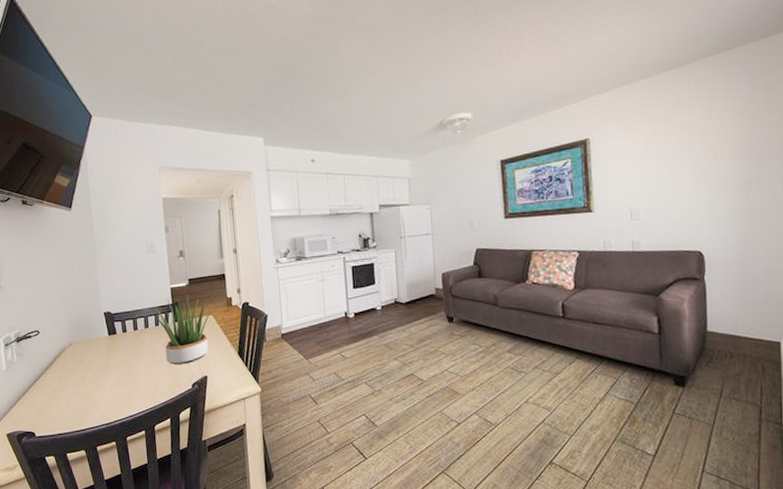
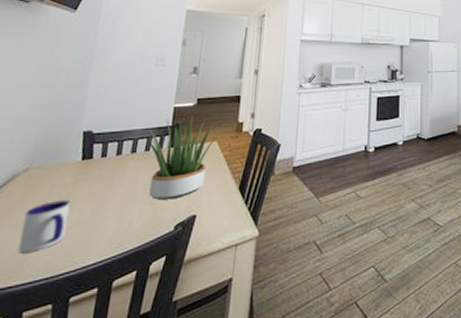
mug: none [79,367,111,405] -> present [18,201,70,252]

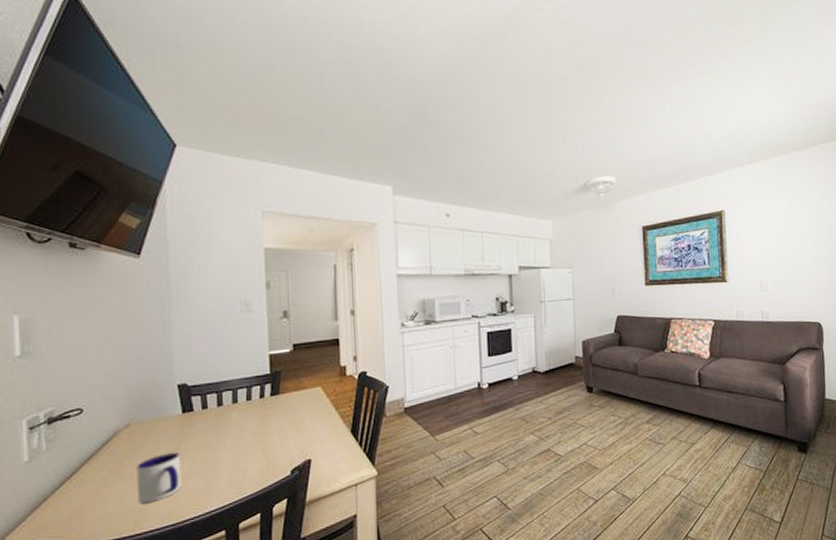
potted plant: present [146,116,222,200] -> none [246,362,324,447]

